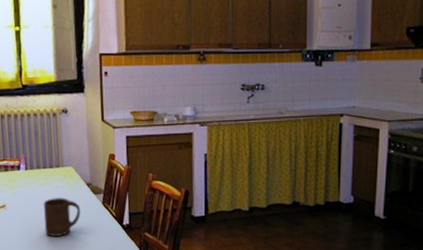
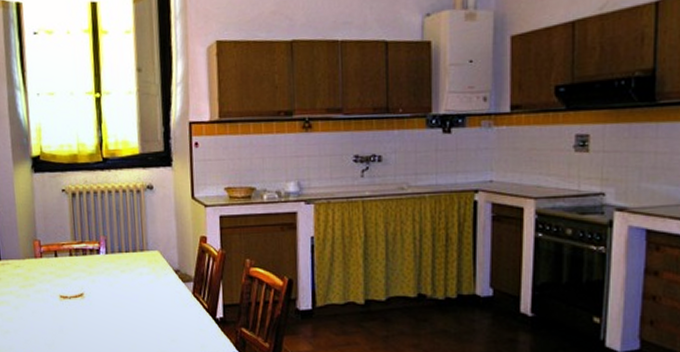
cup: present [44,198,81,237] -> none [126,286,168,332]

